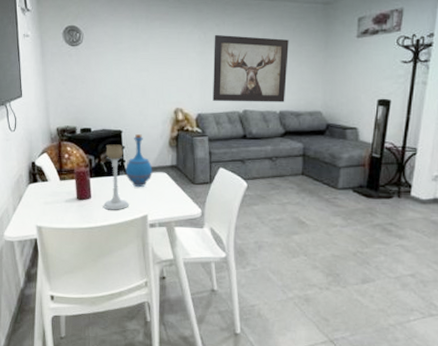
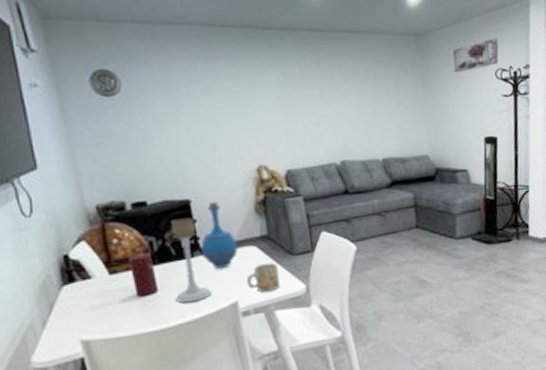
mug: none [156,187,181,211] -> present [246,262,280,292]
wall art: present [213,34,289,102] -> none [295,74,387,153]

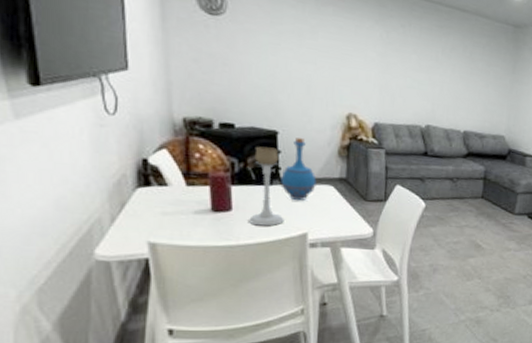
mug: present [246,262,280,292] -> none [318,203,351,230]

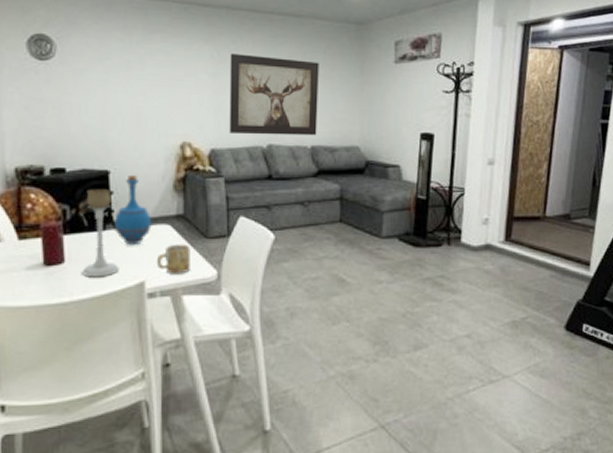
mug: none [318,203,351,230] -> present [156,244,190,274]
wall art: none [392,36,478,122] -> present [229,52,319,136]

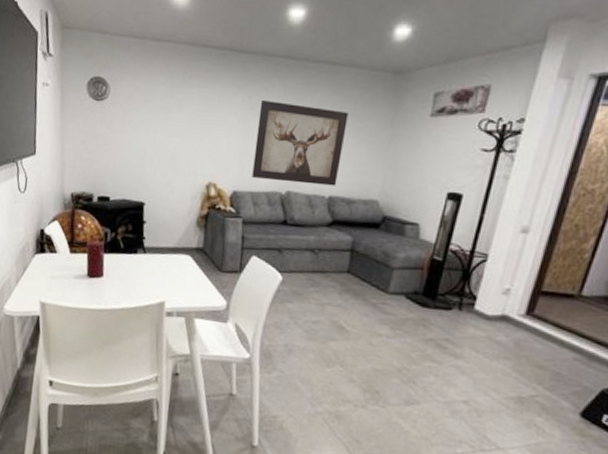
candle holder: present [82,189,119,277] -> none [116,217,146,293]
bottle: present [114,175,152,246] -> none [144,208,176,270]
mug: present [156,244,190,274] -> none [175,273,206,300]

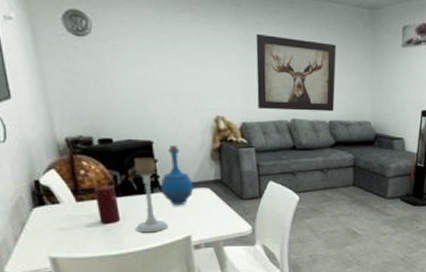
candle holder: none [116,217,146,293] -> present [133,157,168,233]
bottle: none [144,208,176,270] -> present [160,145,194,206]

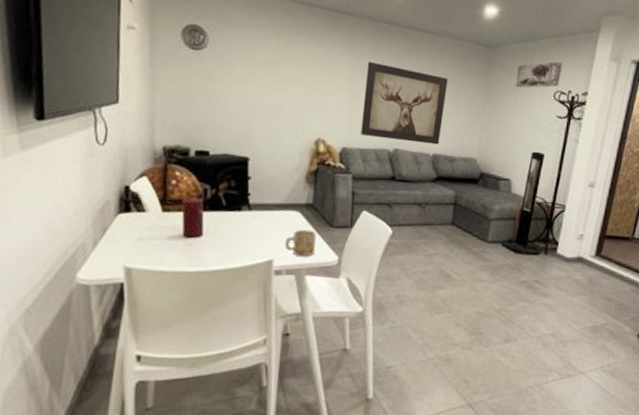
candle holder: present [133,157,168,233] -> none [218,172,251,253]
bottle: present [160,145,194,206] -> none [249,164,284,227]
mug: none [199,204,229,230] -> present [284,229,316,257]

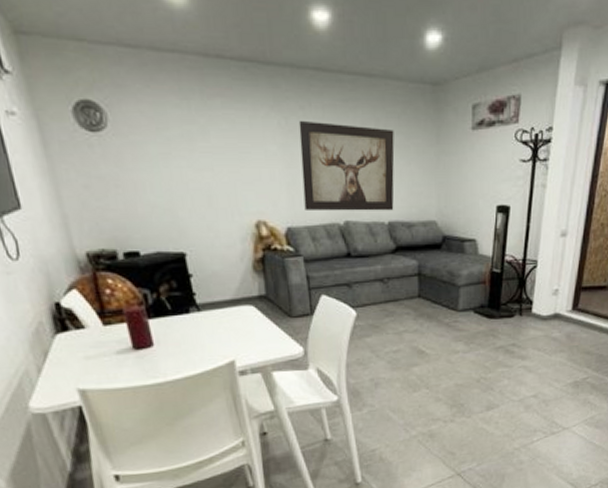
mug: present [284,229,316,257] -> none [243,323,277,353]

